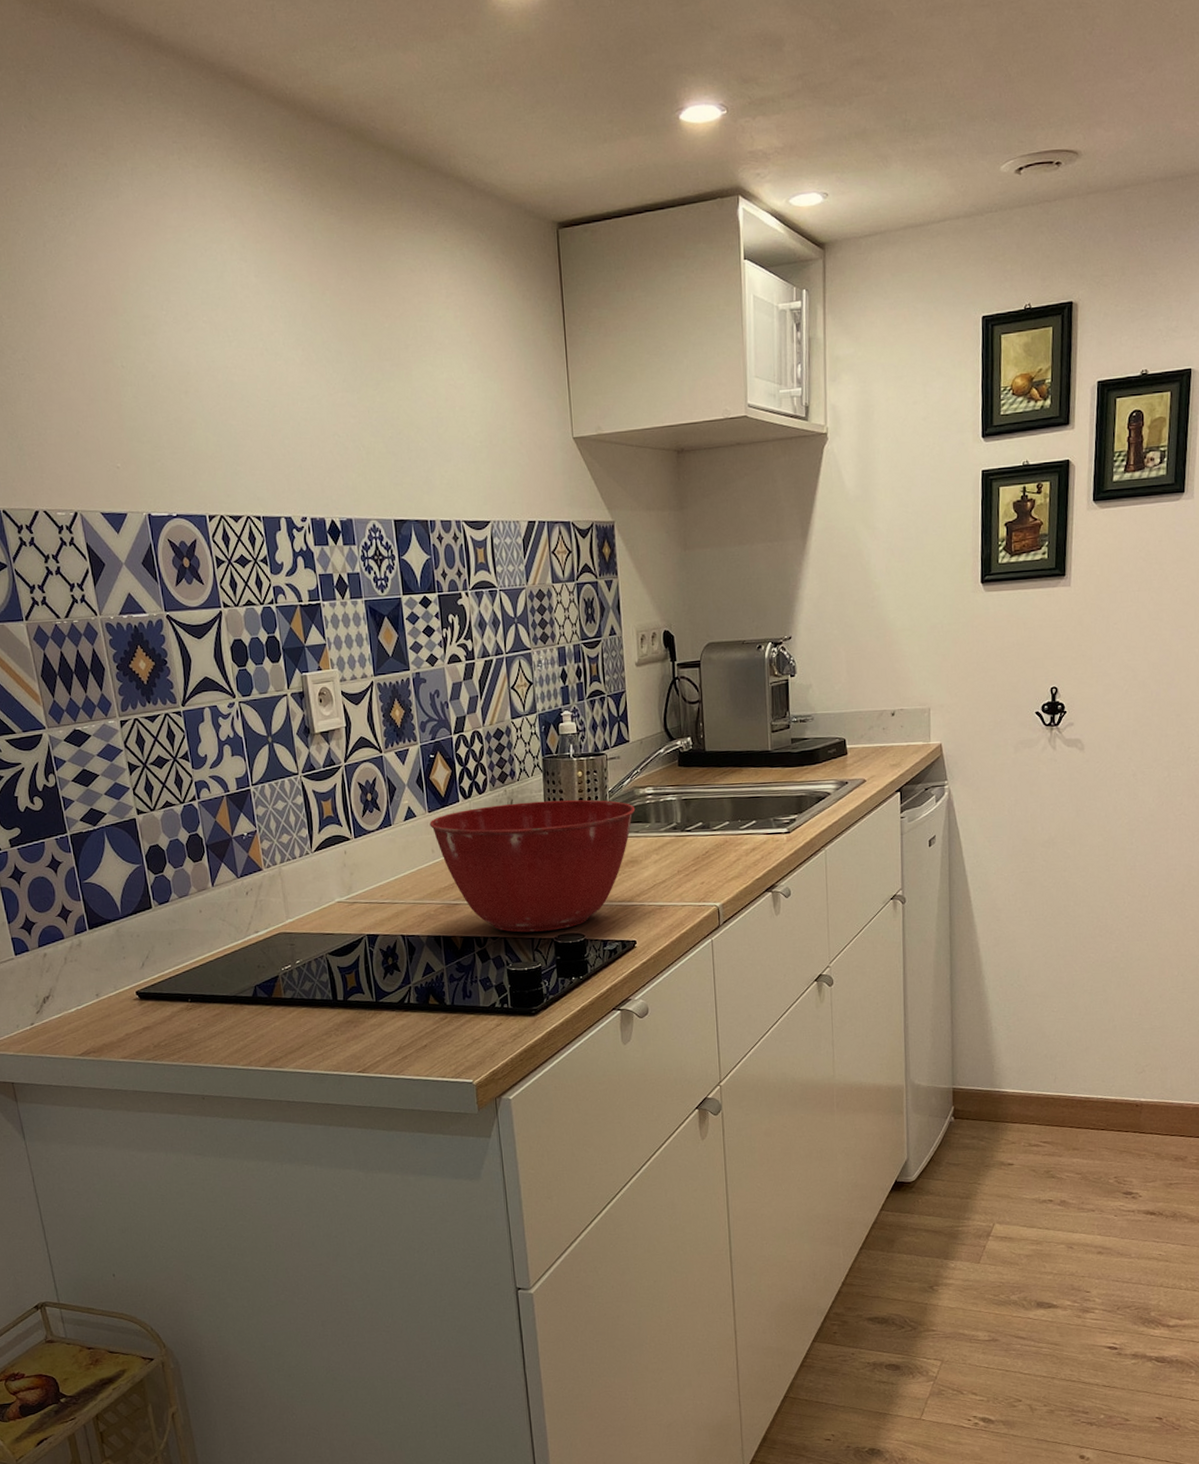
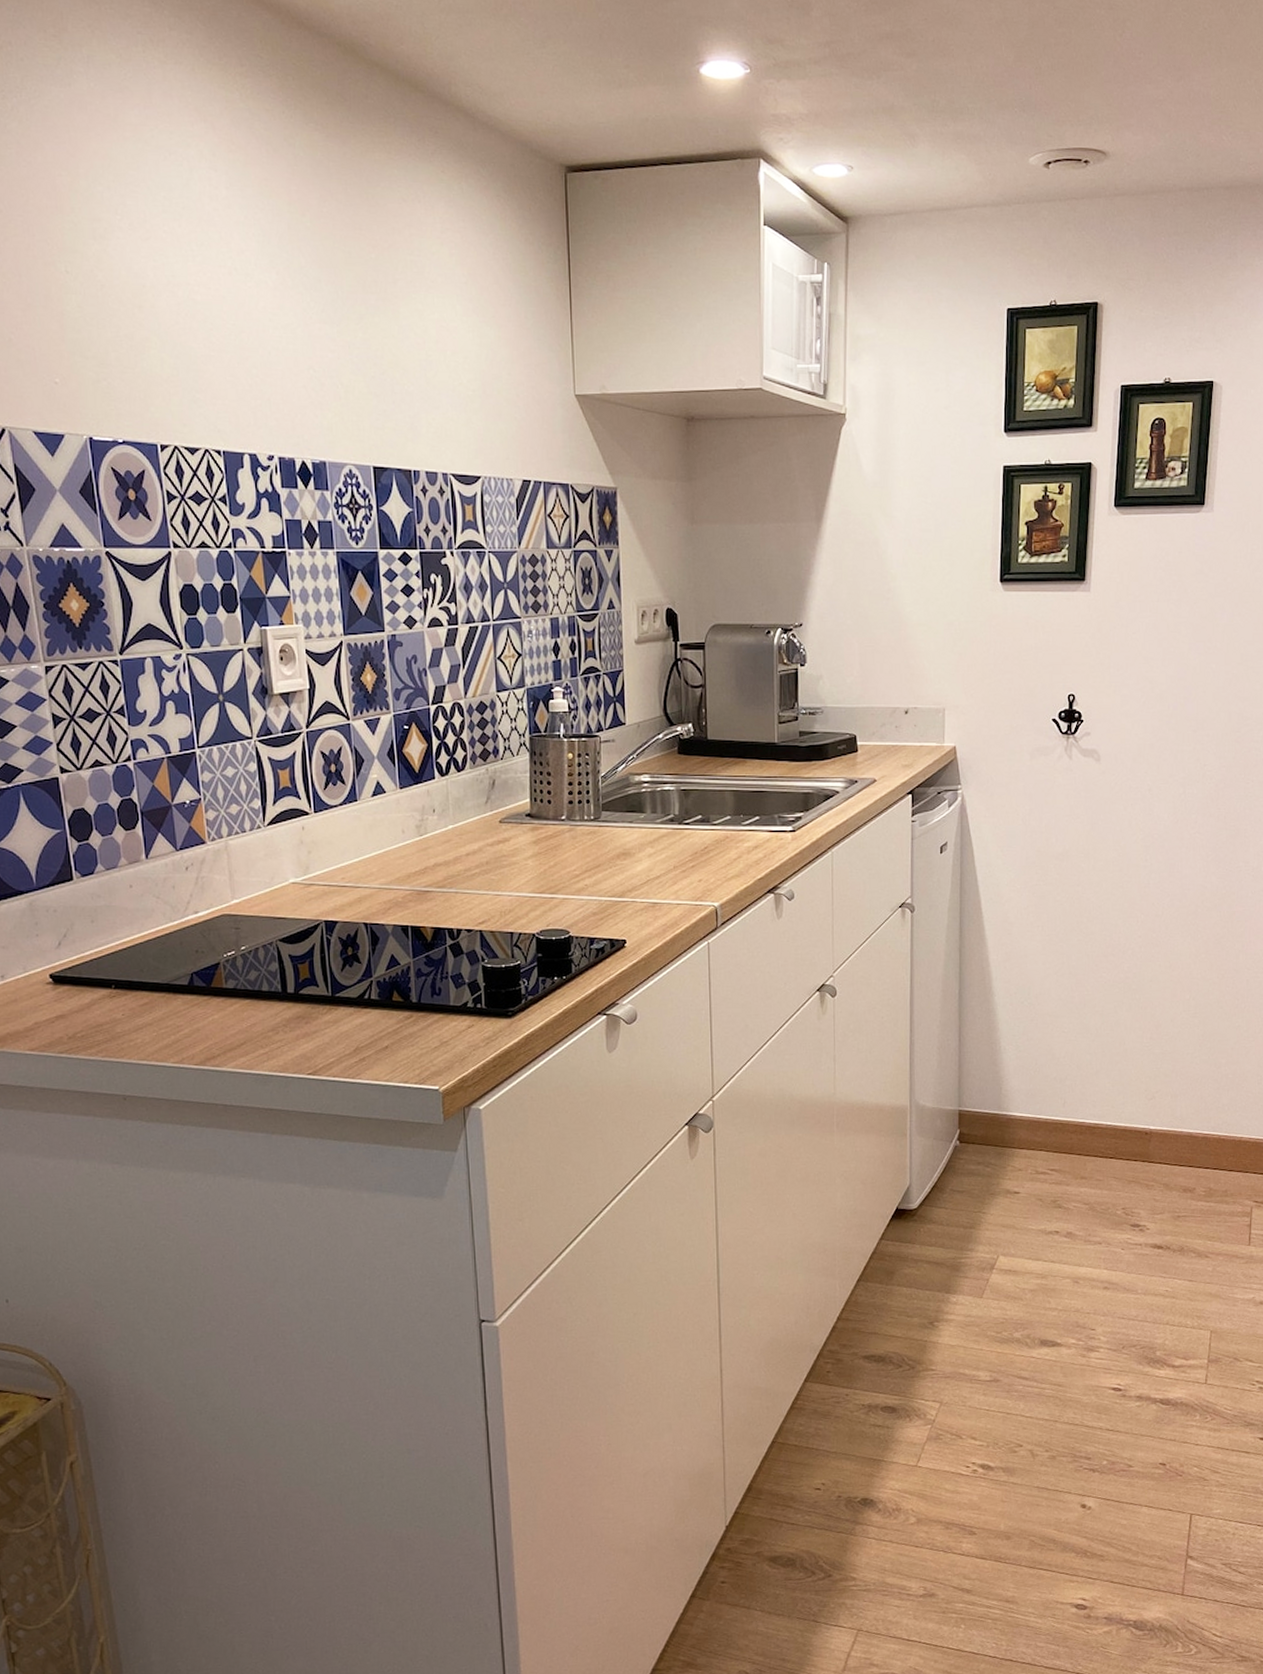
mixing bowl: present [430,799,636,933] -> none [401,783,630,926]

